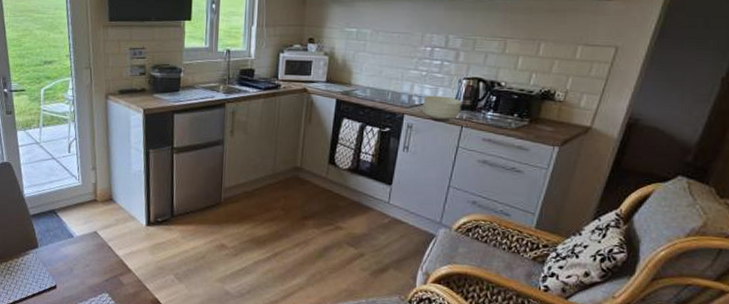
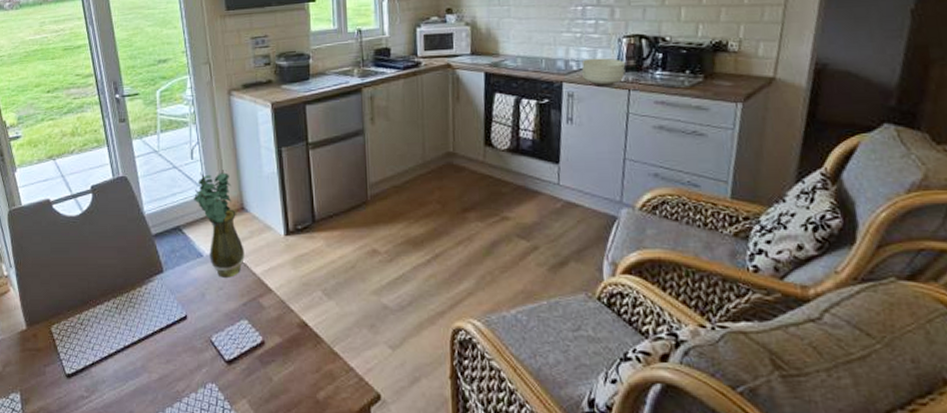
vase: none [69,164,110,257] -> present [194,170,245,278]

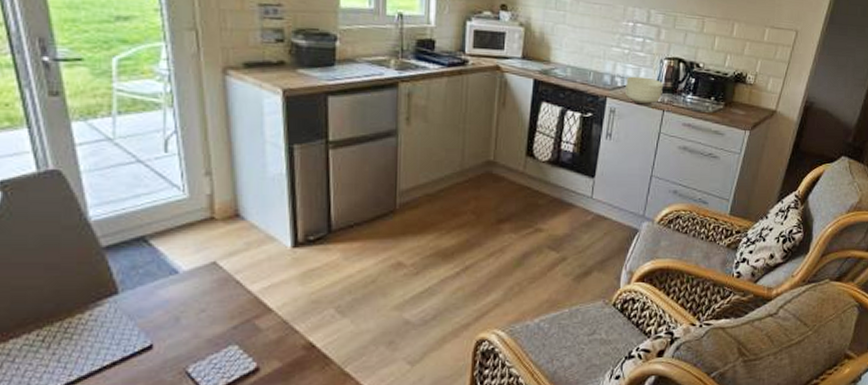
vase: present [194,170,245,278] -> none [167,168,238,298]

